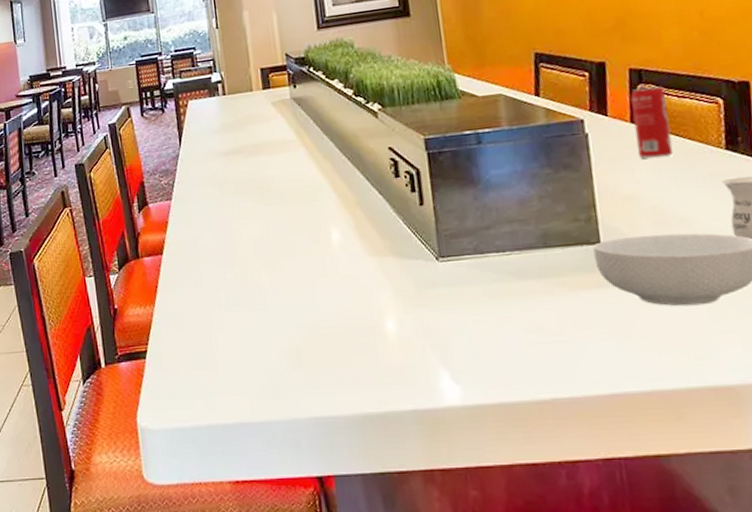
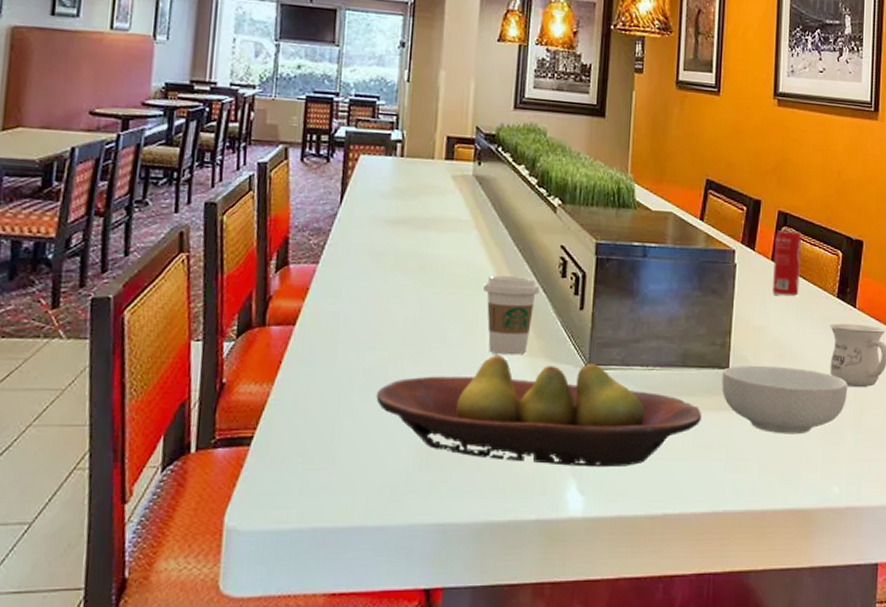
fruit bowl: none [241,256,577,357] -> present [376,355,701,468]
coffee cup: none [320,183,375,259] -> present [483,274,539,356]

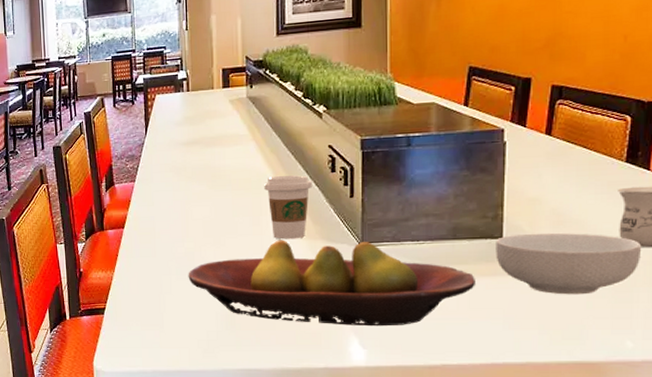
beverage can: present [773,230,802,297] -> none [548,102,581,167]

